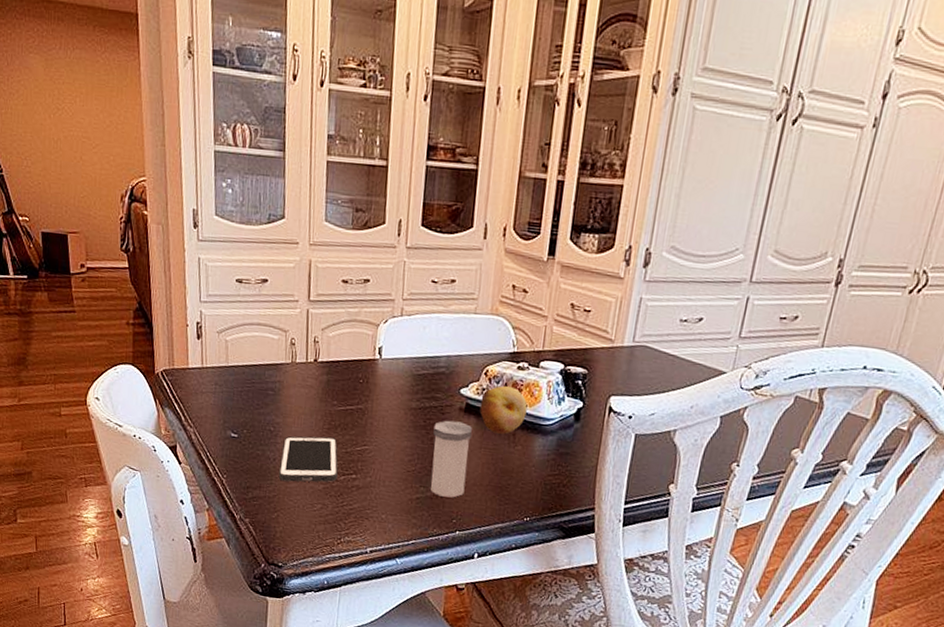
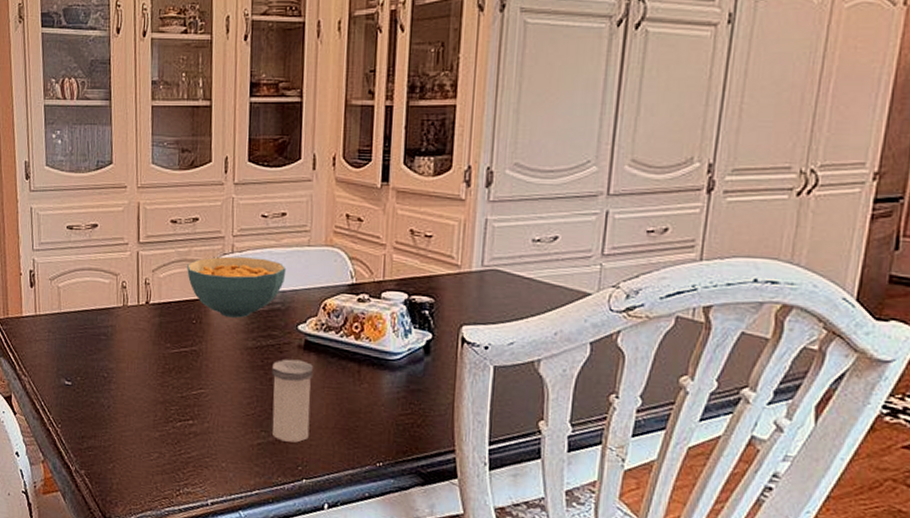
cell phone: present [278,436,338,482] -> none [113,380,174,430]
cereal bowl: none [355,319,453,380] -> present [186,256,287,318]
fruit: present [479,386,528,434] -> none [320,320,371,372]

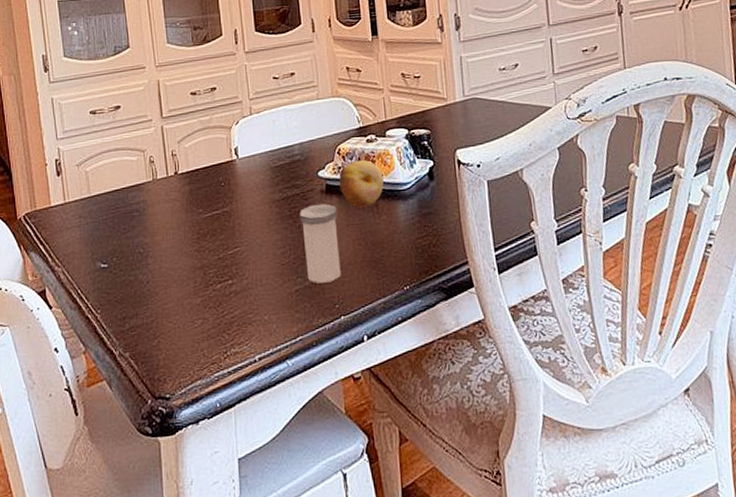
cereal bowl: present [186,256,287,318] -> none [209,116,301,175]
fruit: none [320,320,371,372] -> present [339,160,384,208]

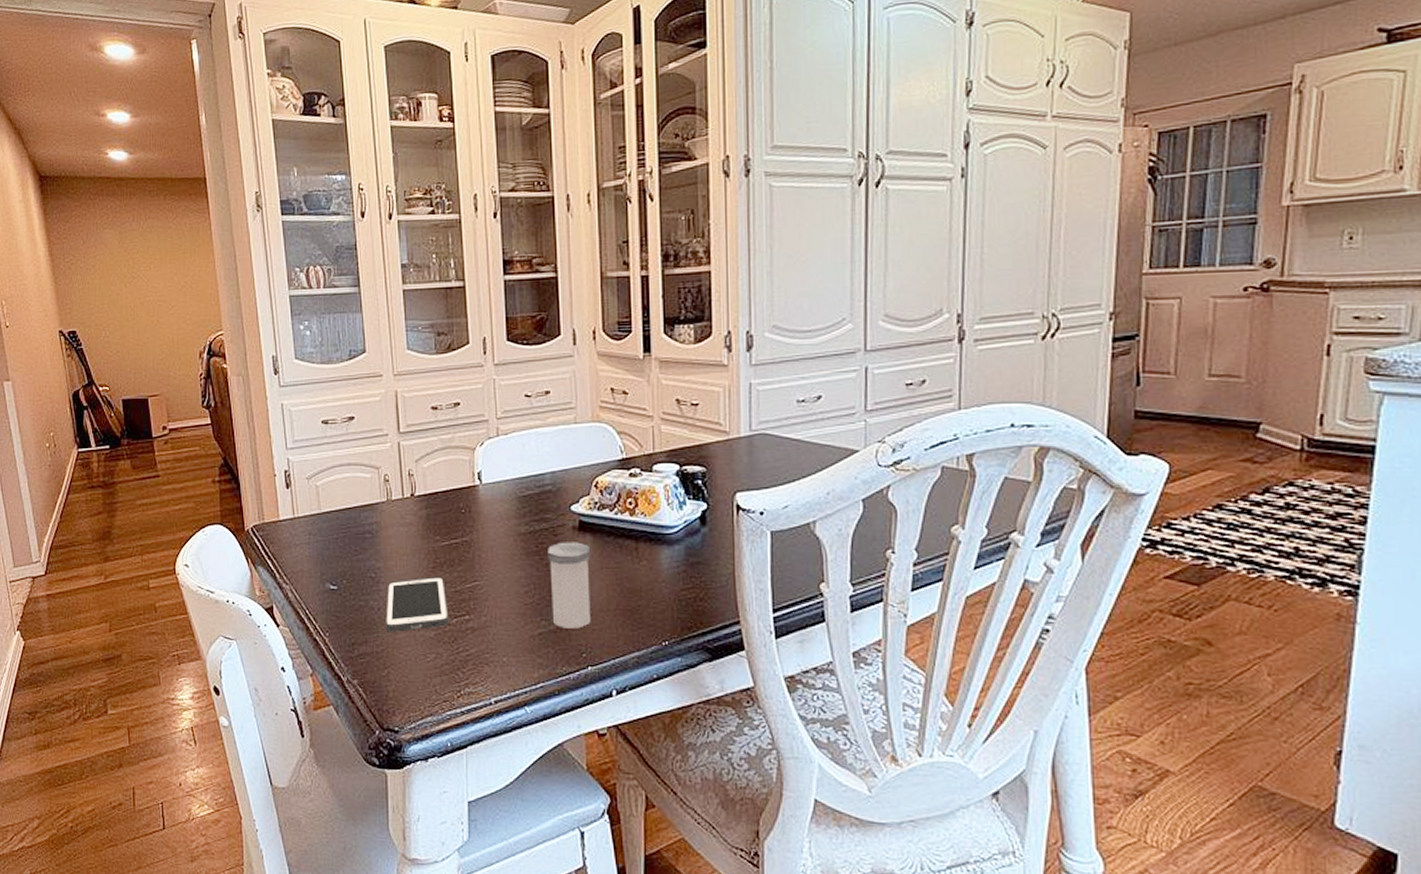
cell phone: none [153,246,214,303] -> present [384,576,449,632]
fruit: present [339,160,384,208] -> none [595,497,647,550]

